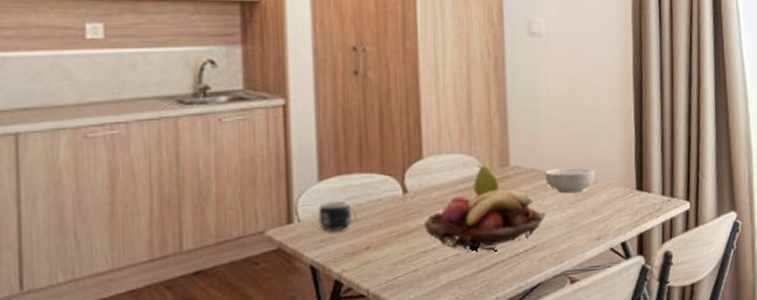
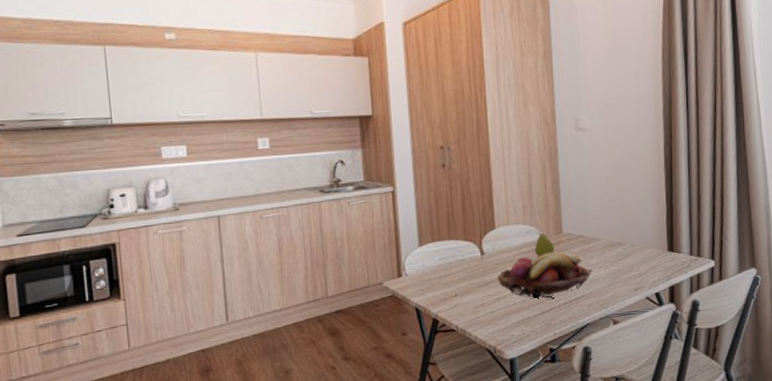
mug: present [318,200,357,233] -> none [419,260,448,284]
cereal bowl: present [544,167,596,194] -> none [591,234,633,255]

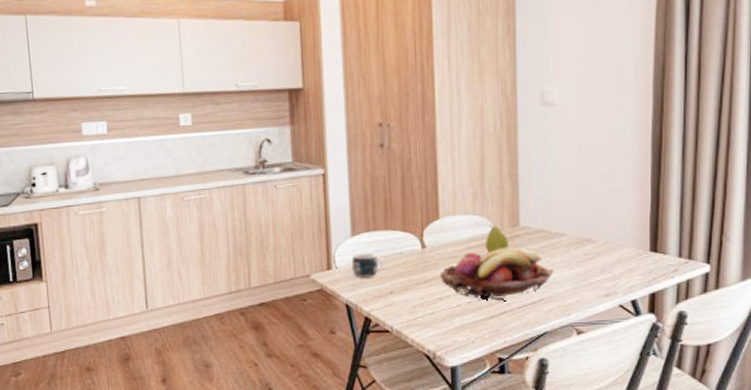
mug: none [419,260,448,284] -> present [351,252,383,279]

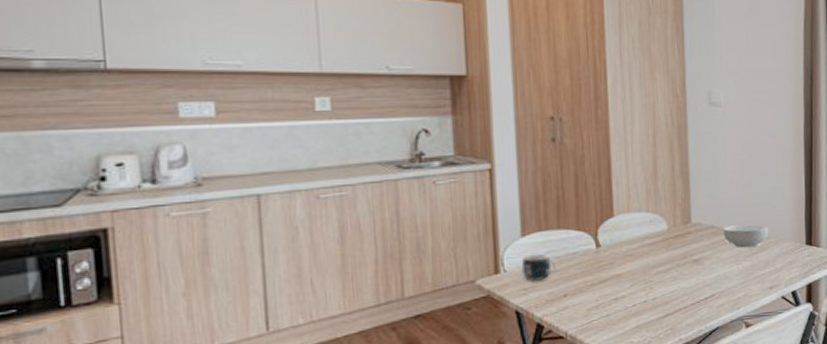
fruit basket: present [440,247,554,301] -> none [616,244,724,299]
fruit: present [485,225,509,253] -> none [659,222,682,250]
cereal bowl: none [554,229,606,253] -> present [723,224,769,248]

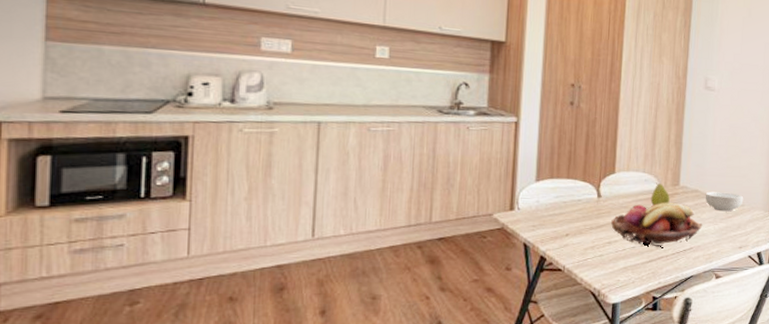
mug: present [521,253,556,282] -> none [533,197,562,221]
fruit basket: none [616,244,724,299] -> present [611,203,703,247]
fruit: none [659,222,682,250] -> present [650,182,670,206]

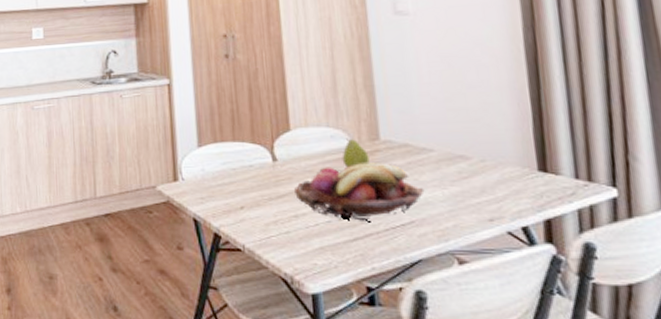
cereal bowl: present [705,191,744,212] -> none [420,144,483,171]

